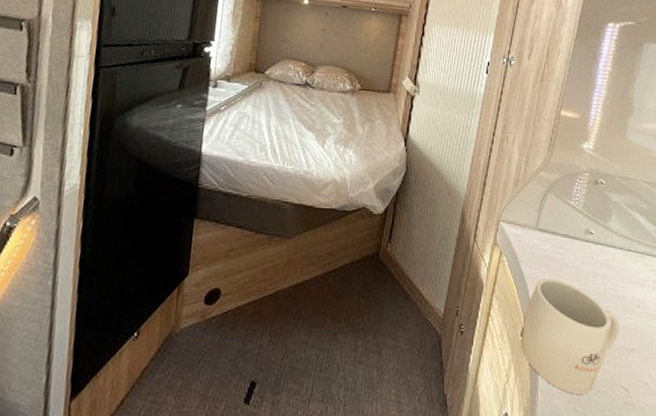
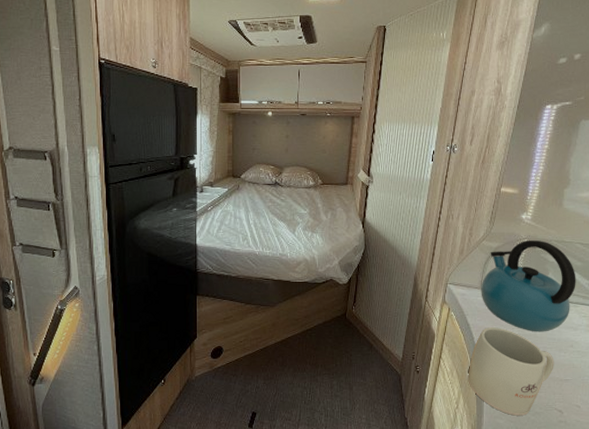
kettle: none [537,173,642,287] -> present [481,239,576,332]

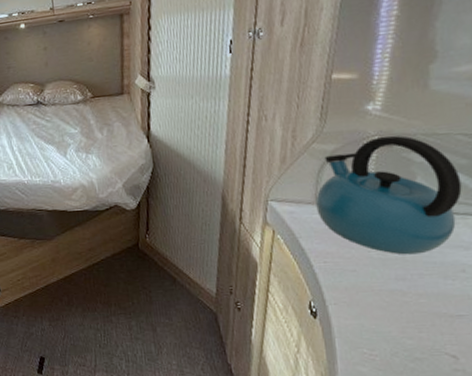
mug: present [468,327,554,416] -> none [308,251,438,362]

